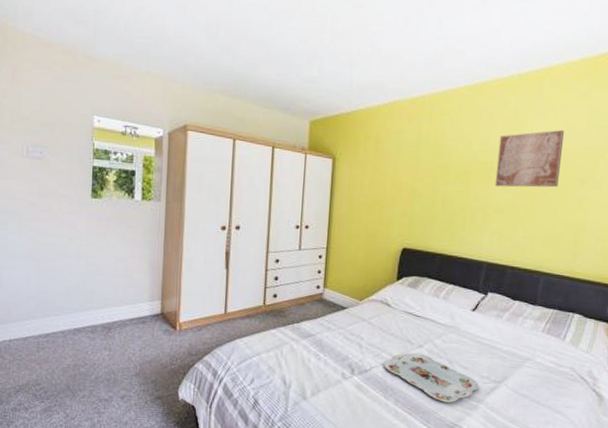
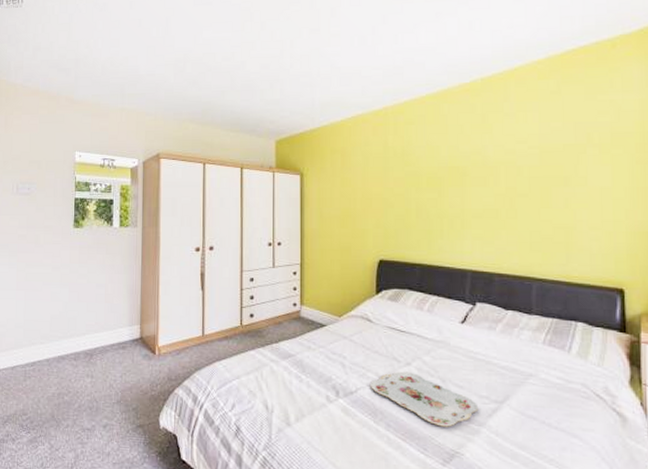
wall art: present [495,130,565,188] -> none [469,129,539,191]

